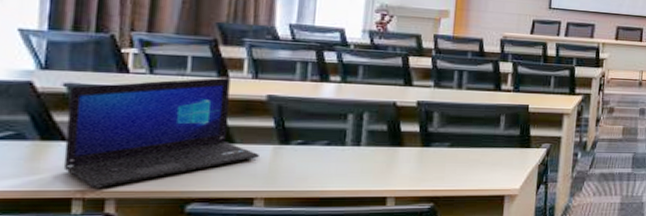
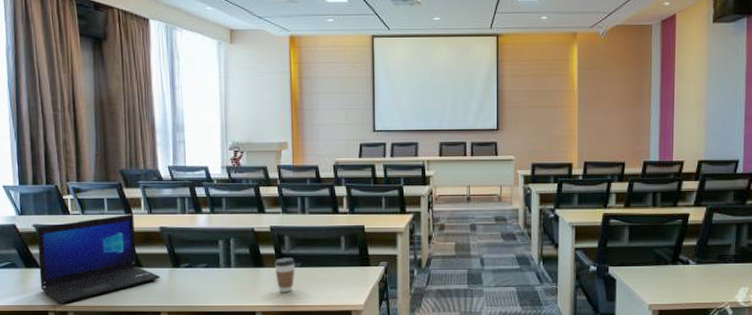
coffee cup: none [417,136,444,175] -> present [274,257,295,292]

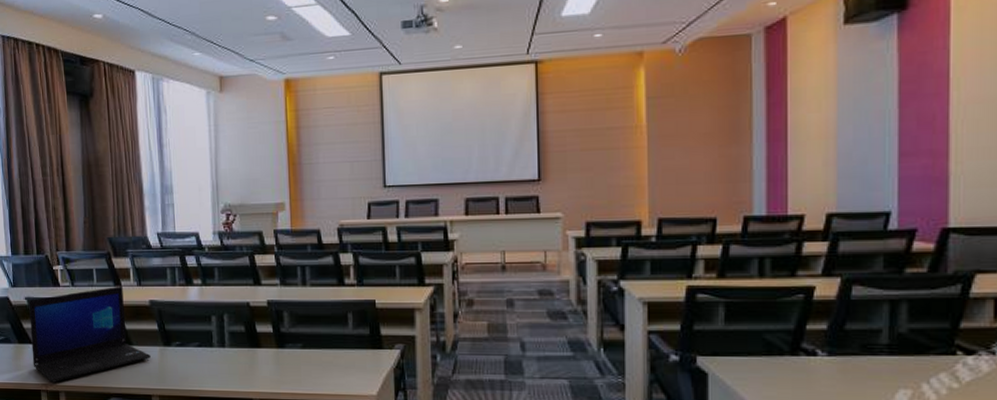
coffee cup: present [274,257,295,292] -> none [272,337,296,378]

